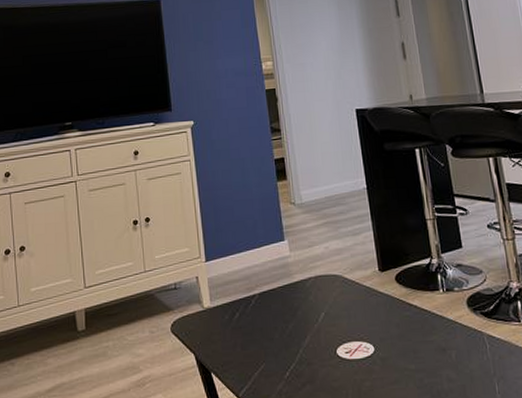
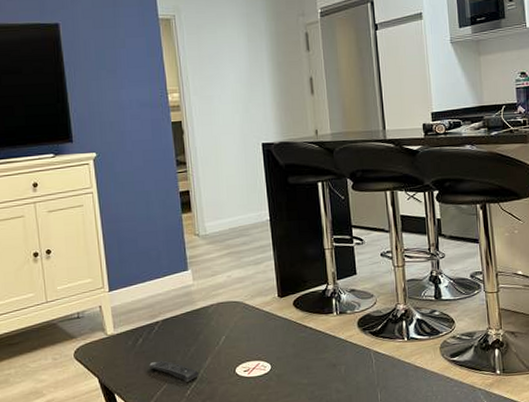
remote control: none [246,337,299,363] -> present [149,360,200,382]

